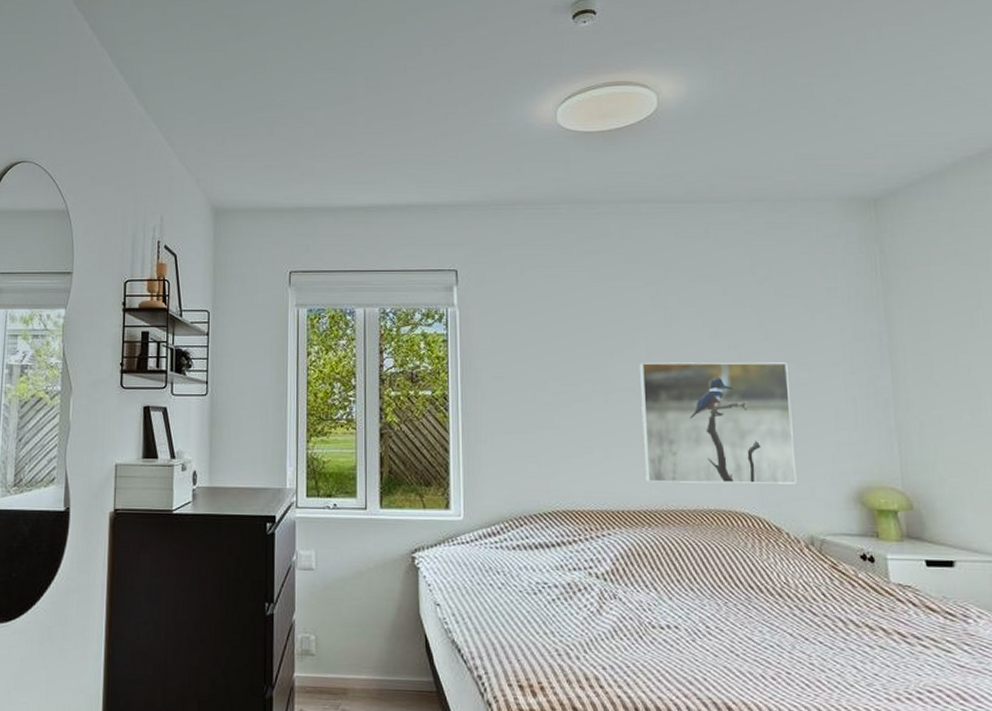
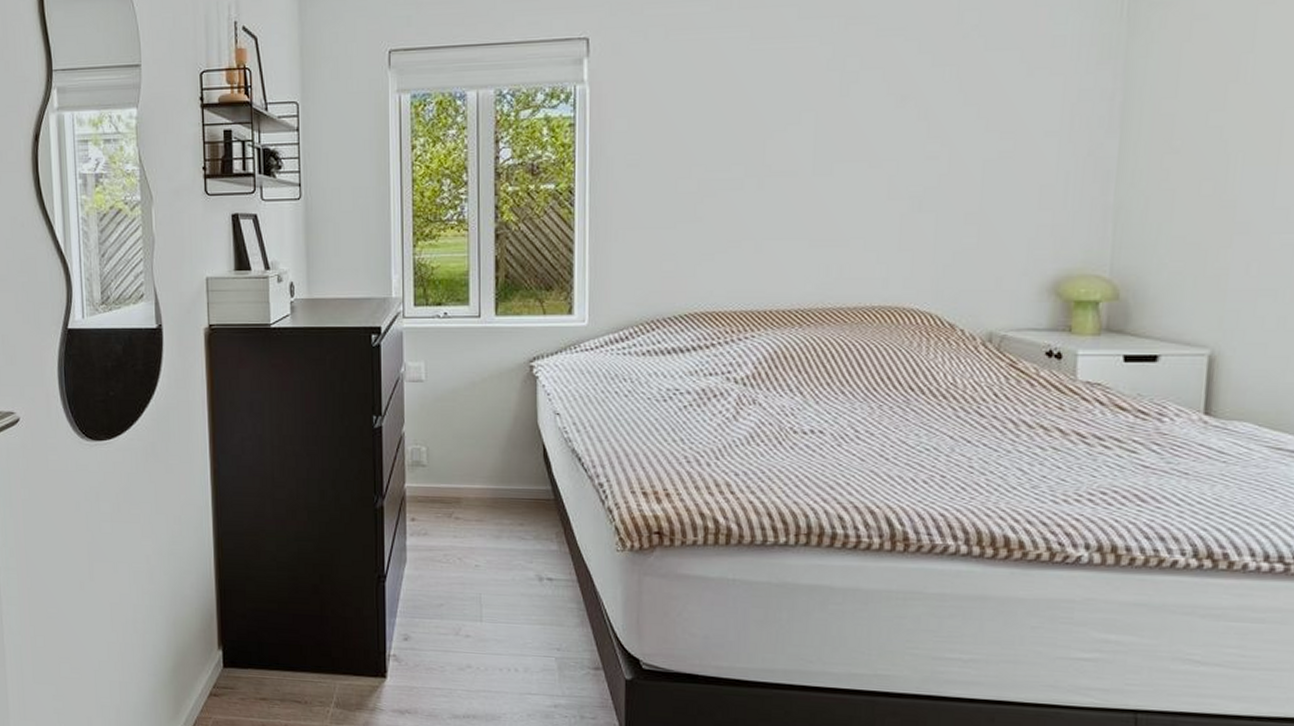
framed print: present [639,362,797,484] -> none [800,132,989,278]

